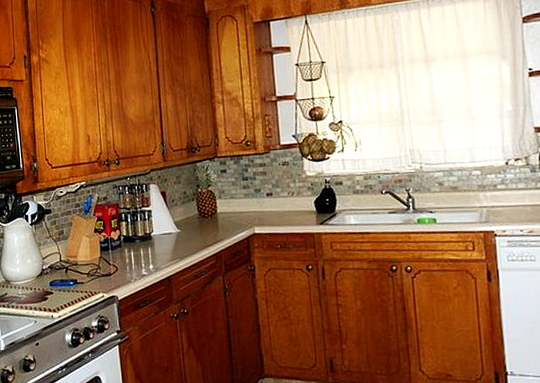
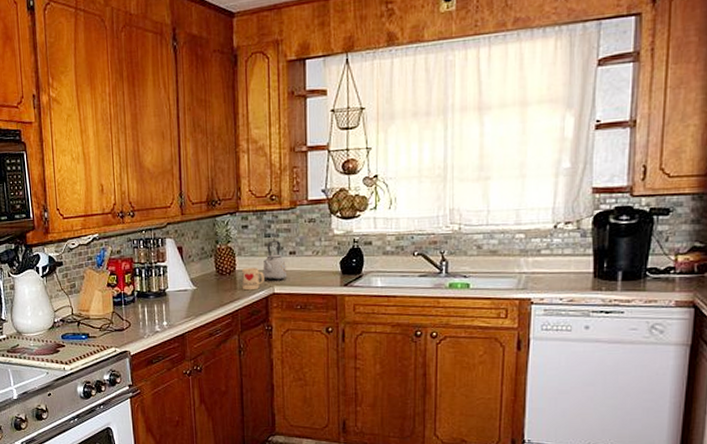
mug: none [222,209,245,232] -> present [241,268,264,291]
kettle: none [242,182,266,222] -> present [263,240,288,281]

